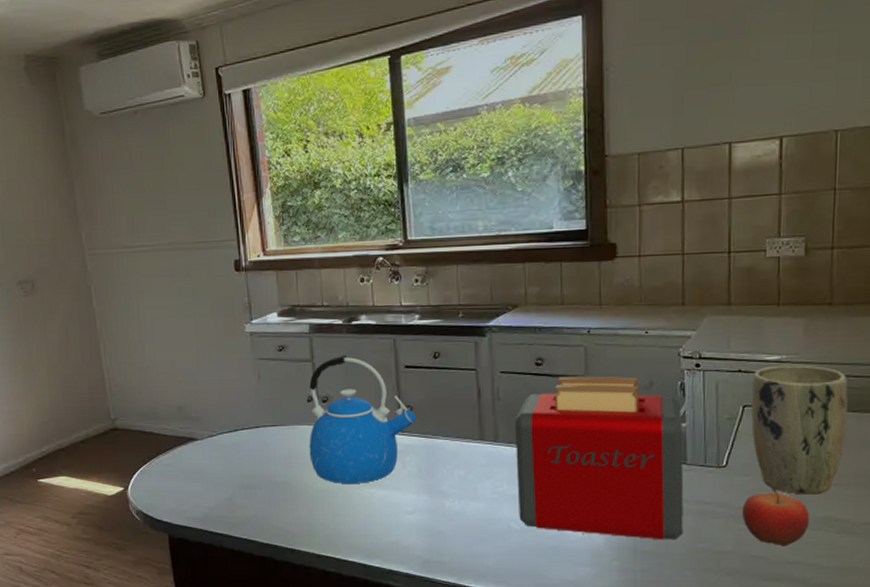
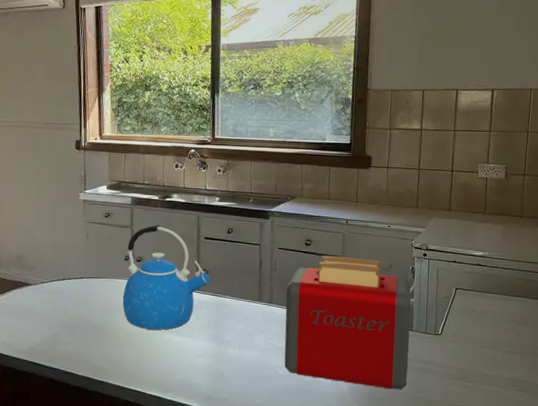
fruit: present [741,488,809,545] -> none [450,354,499,399]
plant pot: present [751,365,848,495] -> none [461,259,530,360]

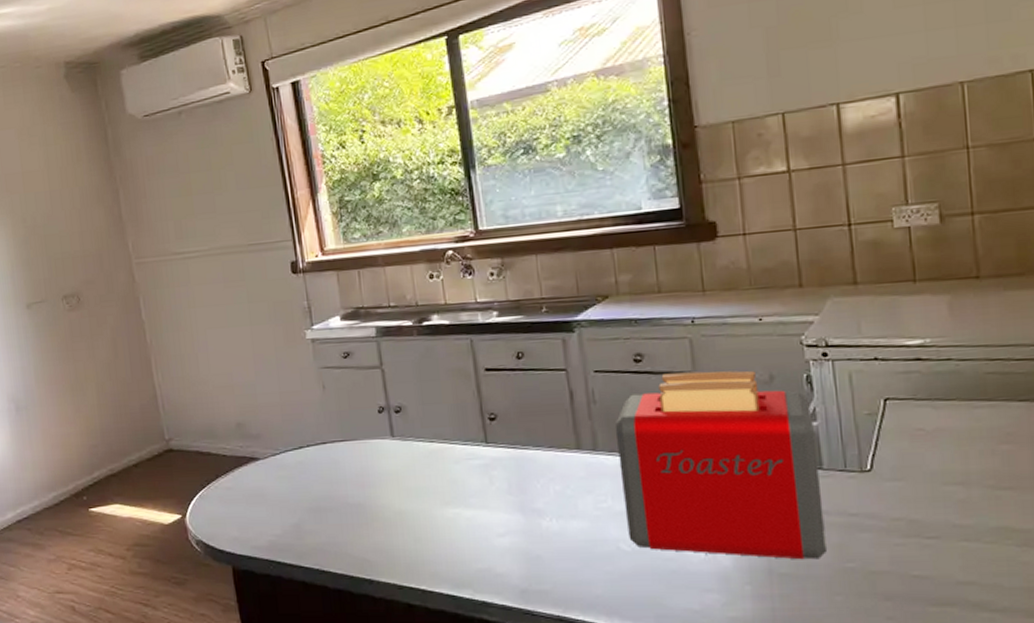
kettle: present [122,224,211,330] -> none [379,359,503,504]

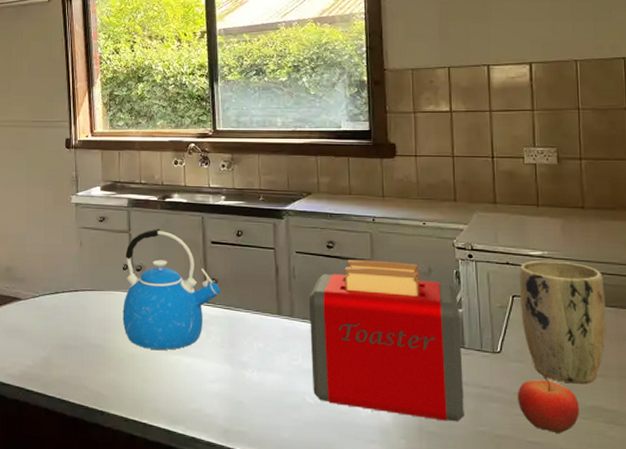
kettle: none [379,359,503,504] -> present [122,228,221,350]
plant pot: none [893,348,1015,501] -> present [520,260,606,384]
fruit: none [895,495,981,563] -> present [517,376,579,433]

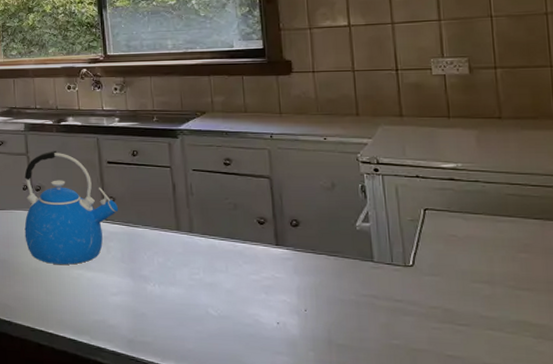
toaster: present [308,259,465,422] -> none [207,176,377,335]
fruit: present [517,376,579,433] -> none [433,289,504,347]
plant pot: present [520,260,606,384] -> none [431,173,532,298]

